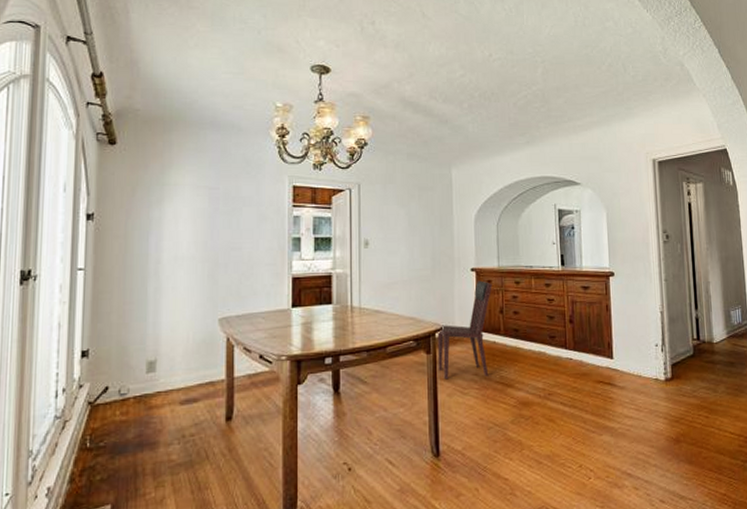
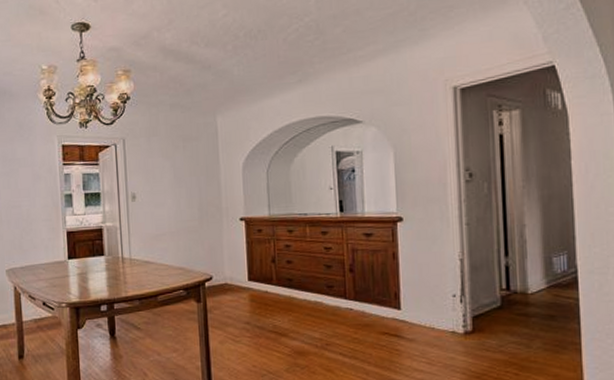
dining chair: present [437,280,493,380] -> none [207,230,263,328]

